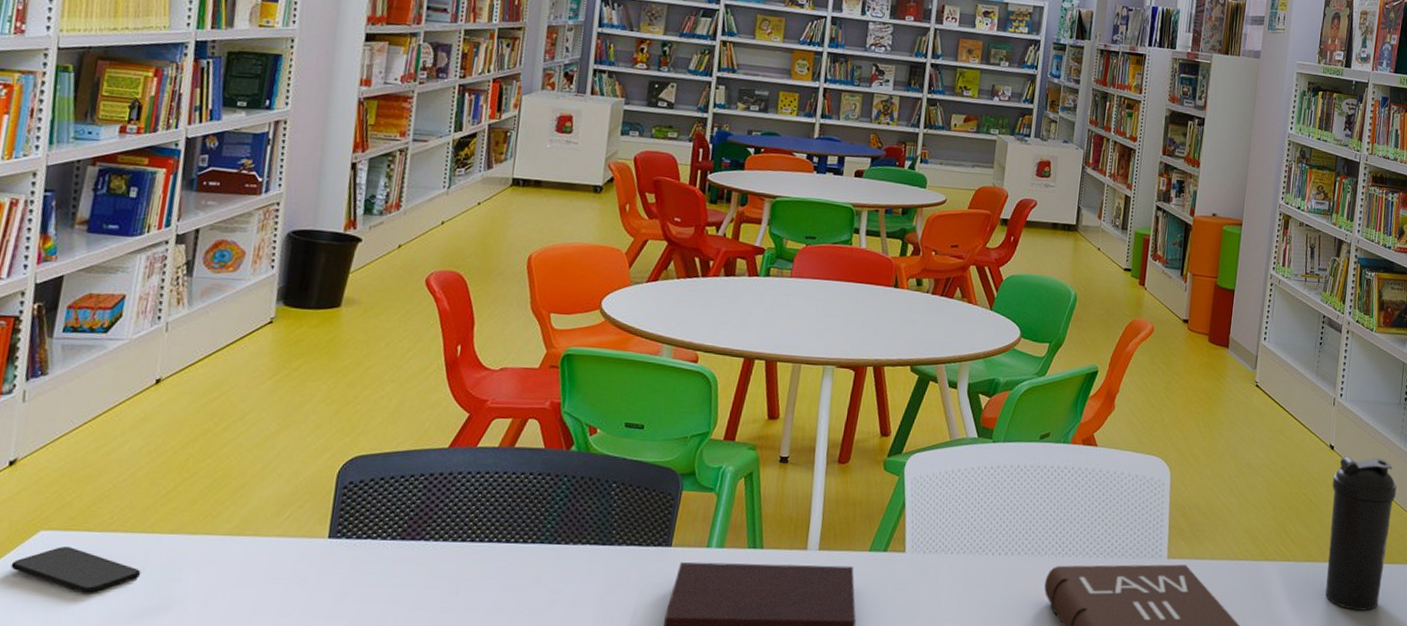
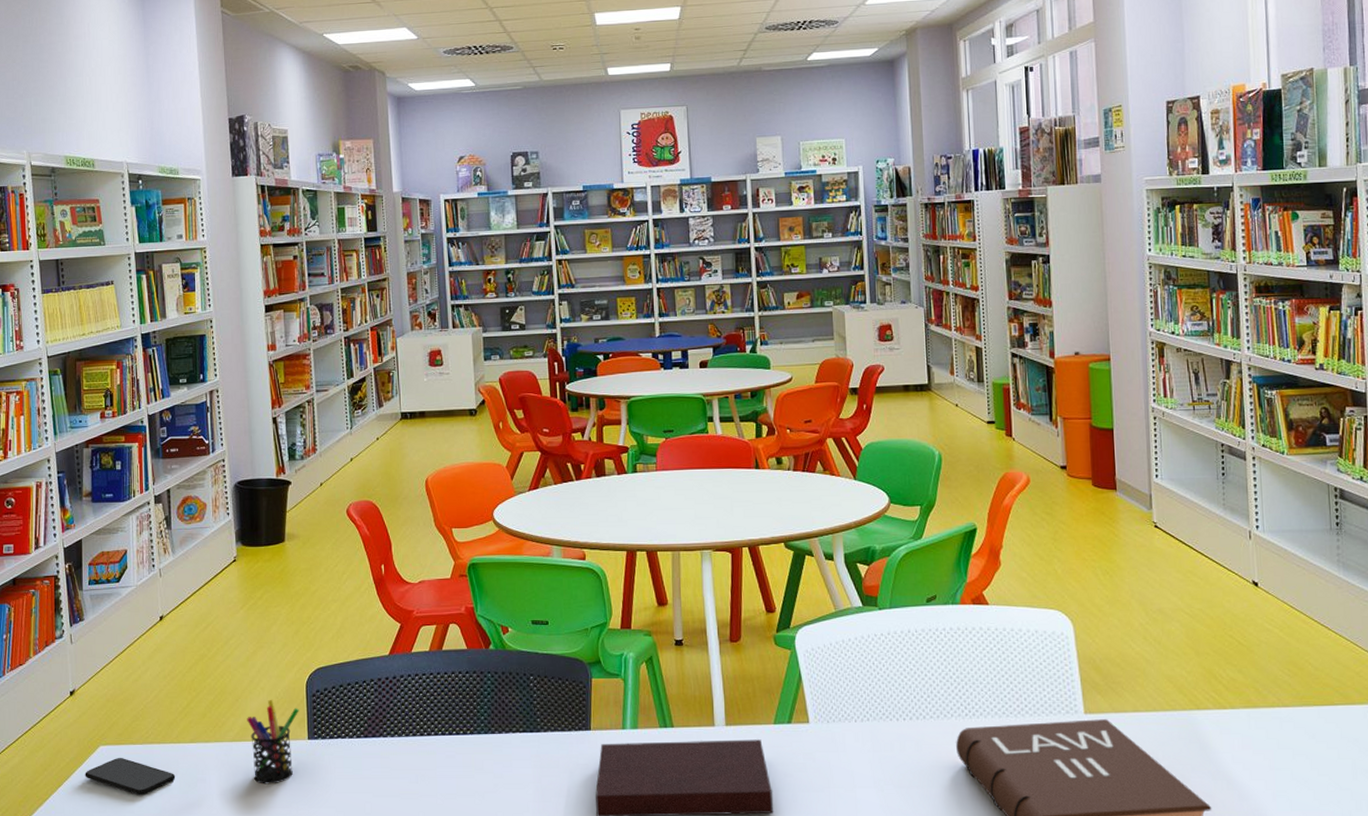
pen holder: none [248,488,323,589] -> present [247,699,299,784]
water bottle: present [1325,456,1397,611] -> none [1262,591,1343,757]

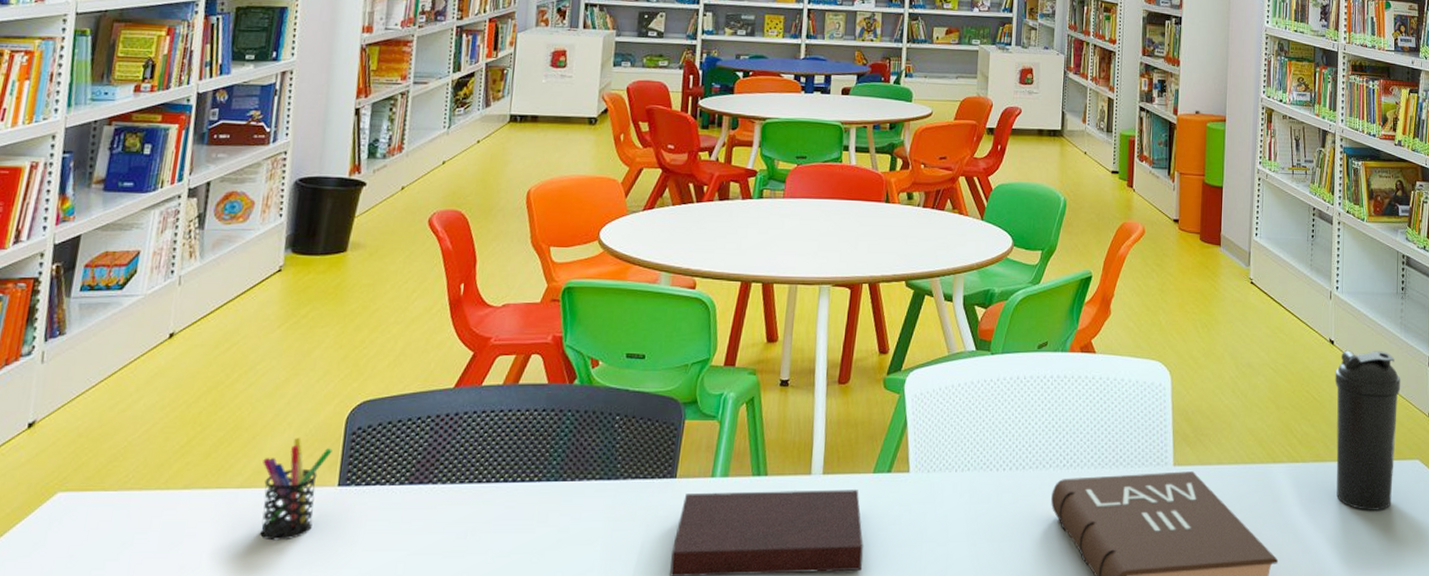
smartphone: present [85,758,176,796] -> none [29,508,156,556]
water bottle: none [1262,591,1343,757] -> present [1335,350,1401,510]

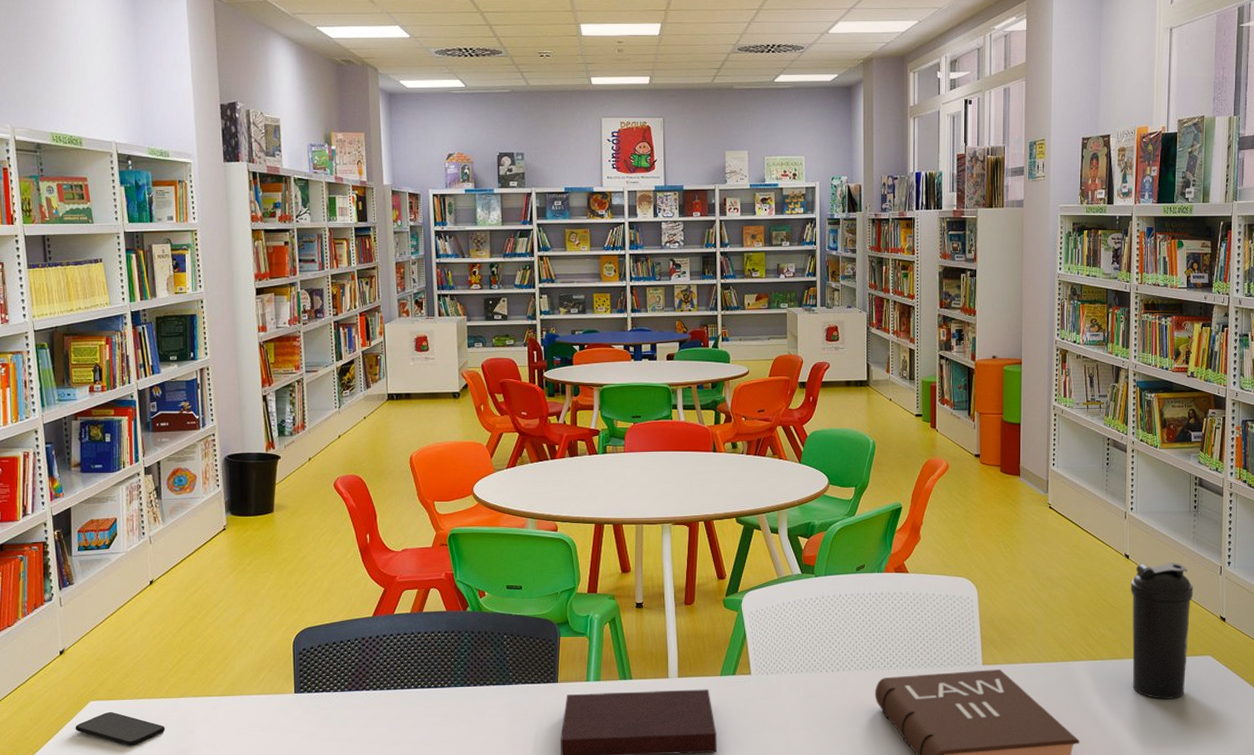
smartphone: none [29,508,156,556] -> present [75,712,165,746]
pen holder: present [260,437,333,541] -> none [235,657,286,735]

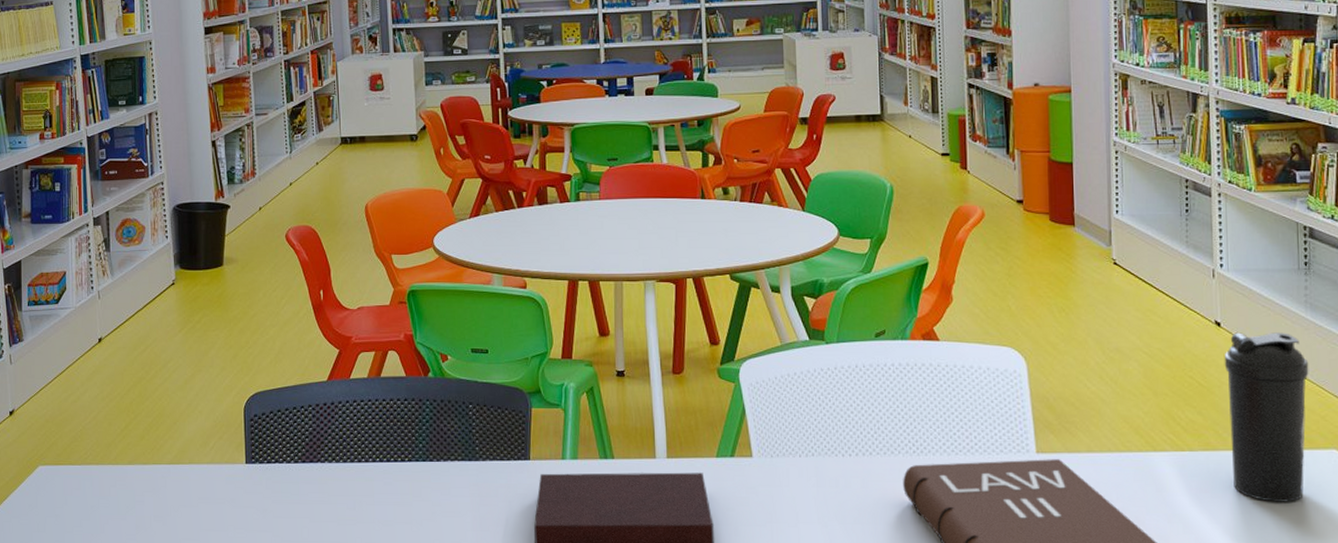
smartphone: present [75,712,165,746] -> none [24,478,114,516]

